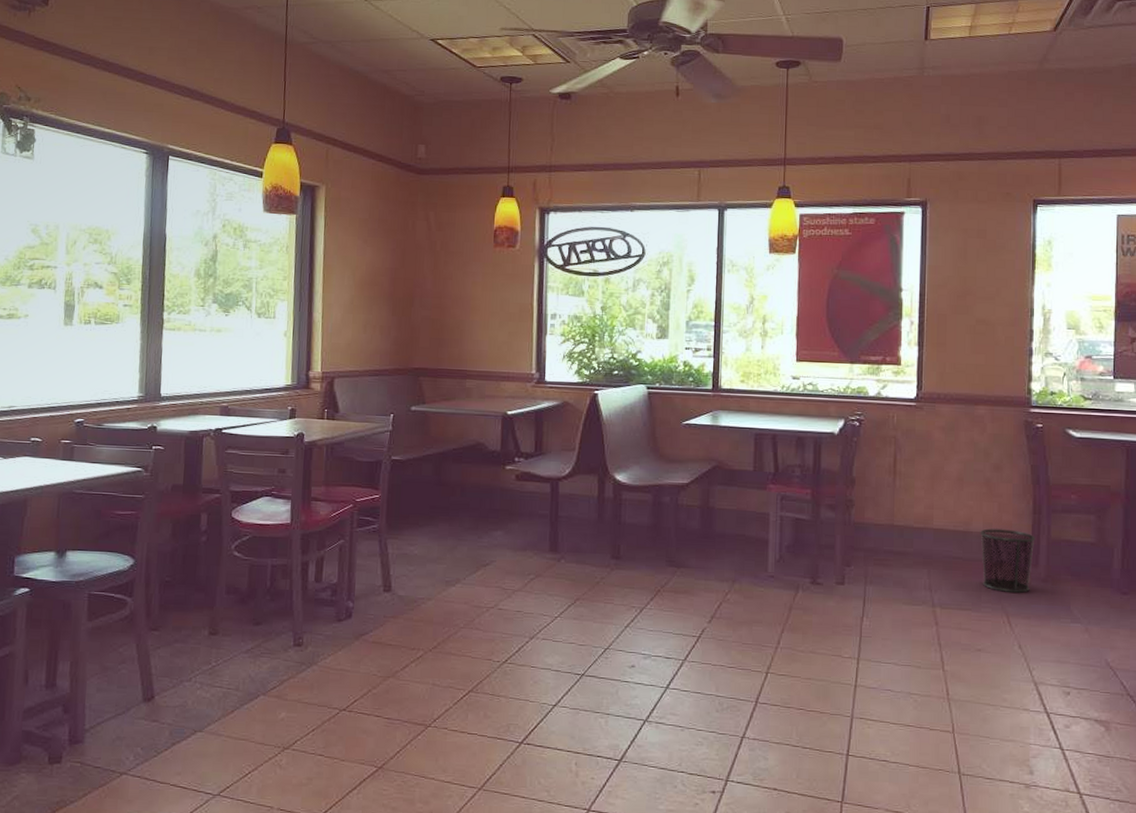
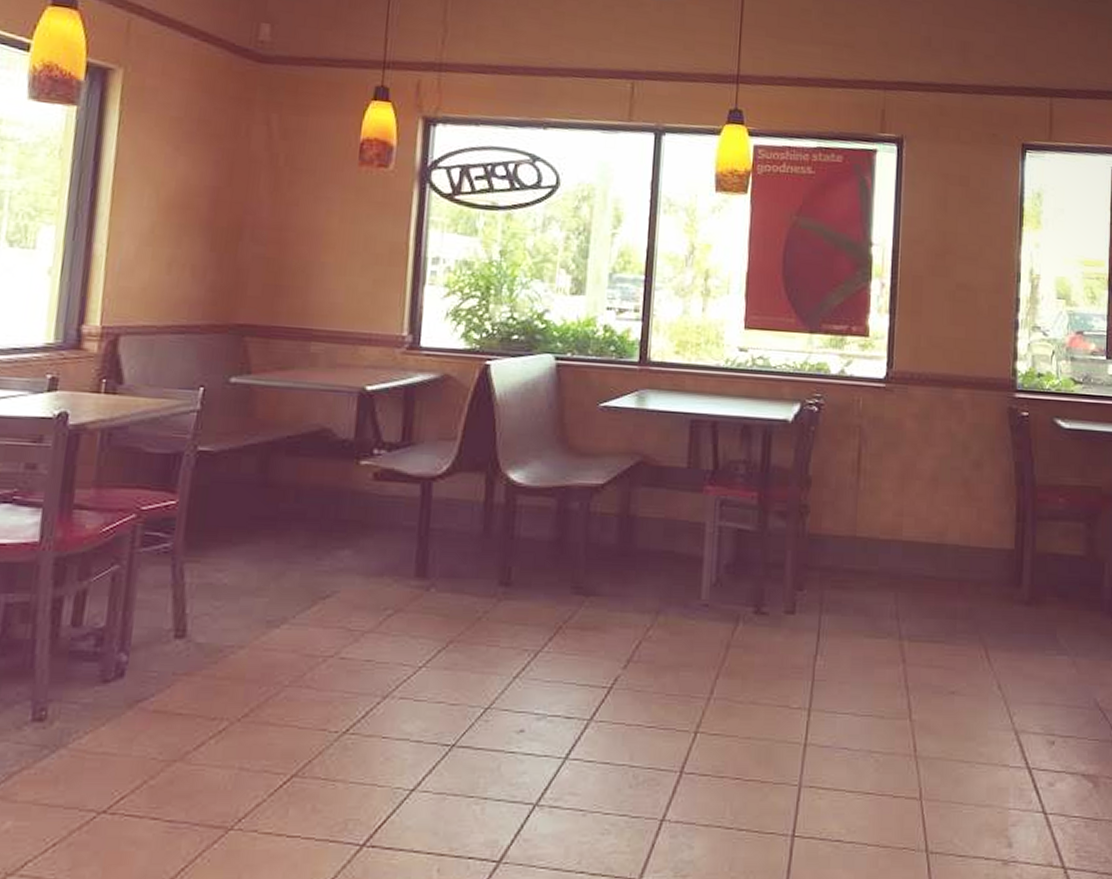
waste bin: present [980,528,1035,593] -> none [956,540,1019,619]

